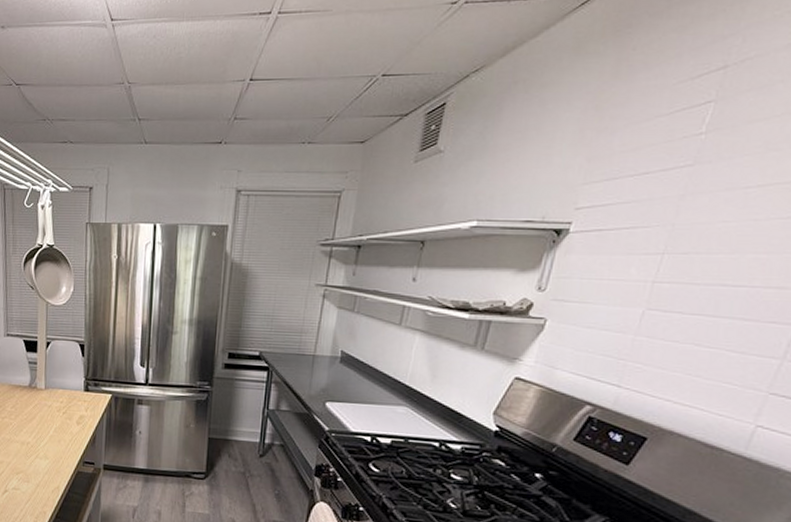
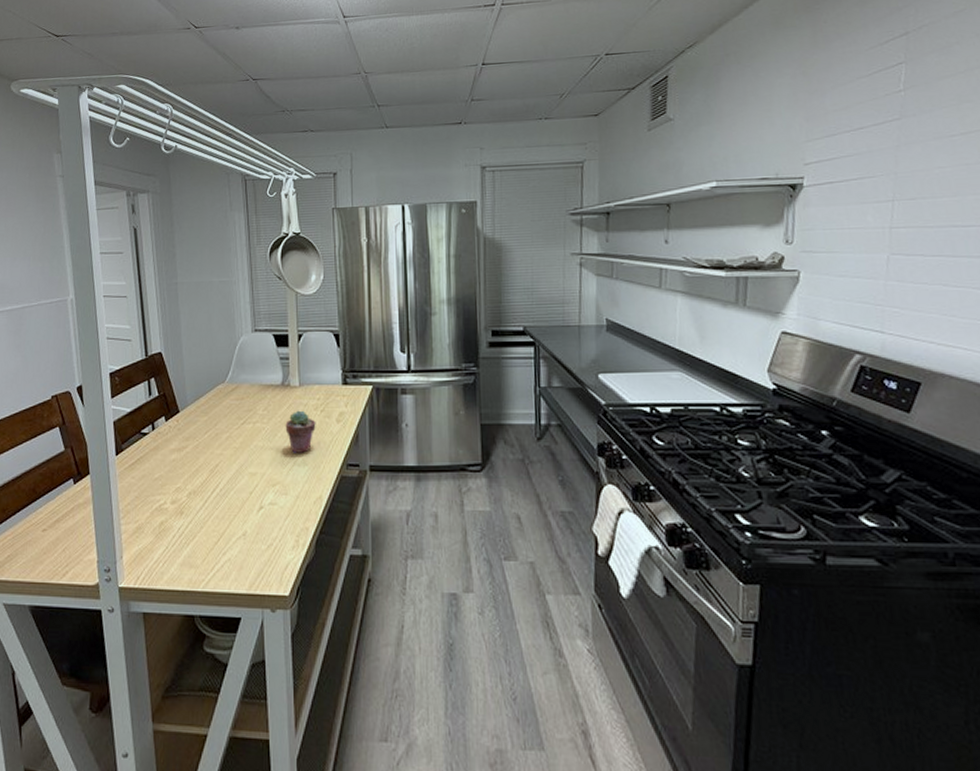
potted succulent: none [30,410,58,448] -> present [285,410,316,453]

